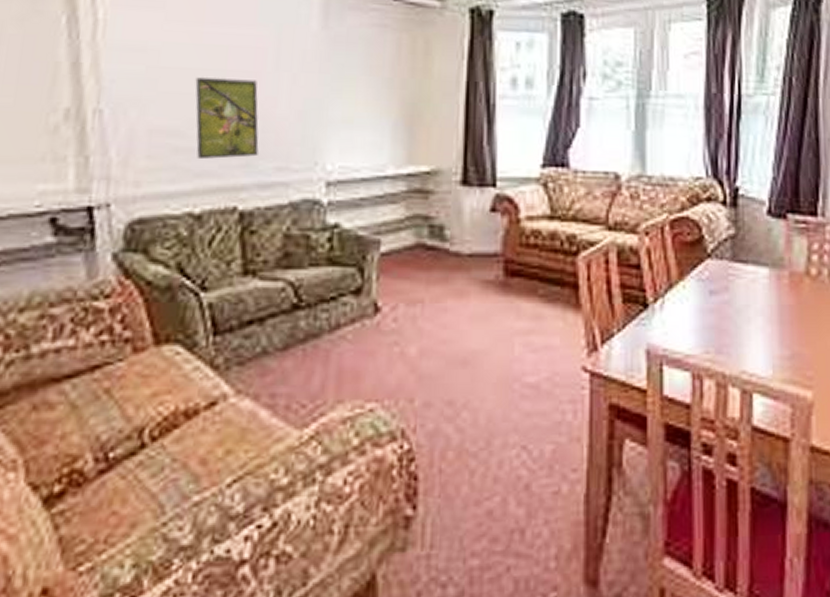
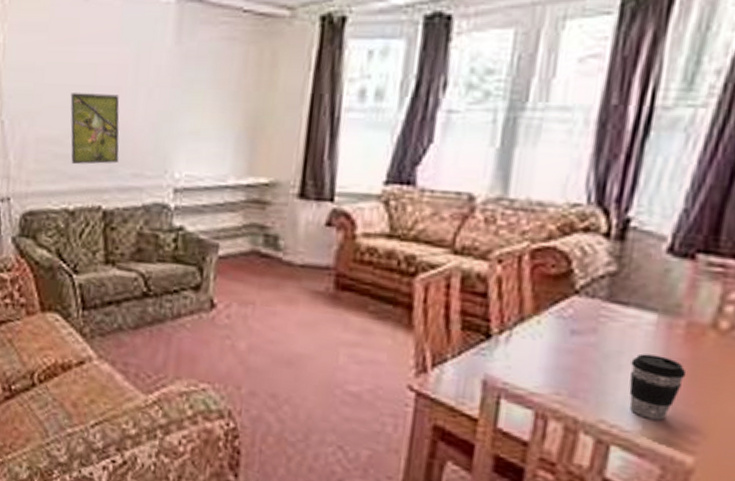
coffee cup: none [756,304,796,363] -> present [629,354,687,421]

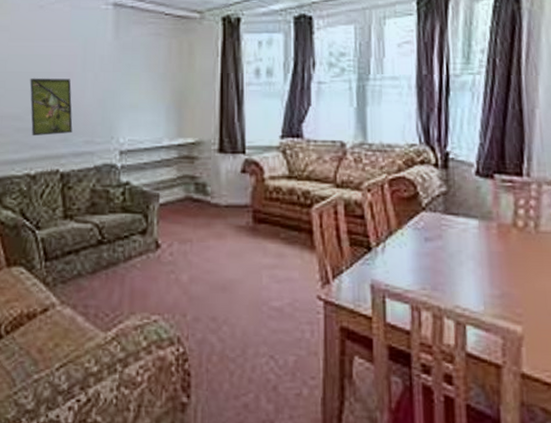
coffee cup: present [629,354,687,421] -> none [468,251,505,301]

